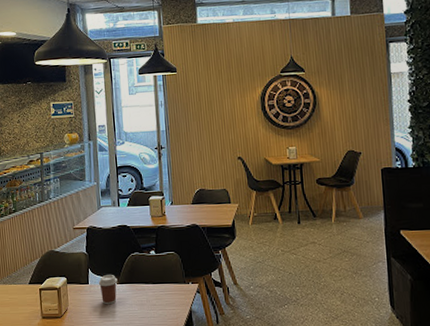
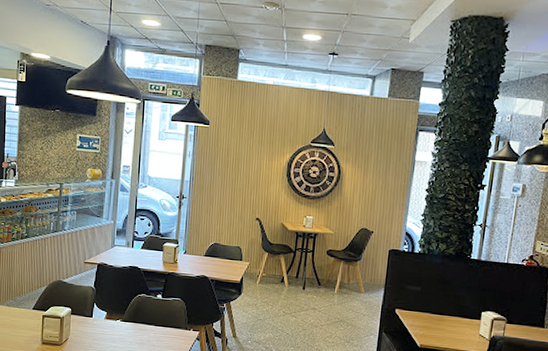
coffee cup: present [98,274,118,305] -> none [102,310,121,340]

